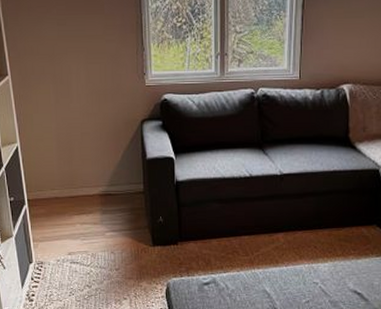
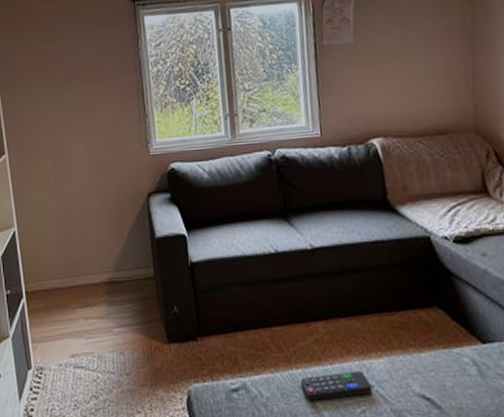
remote control: none [260,271,316,293] -> present [300,371,372,401]

